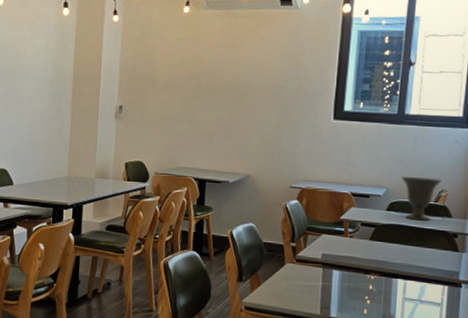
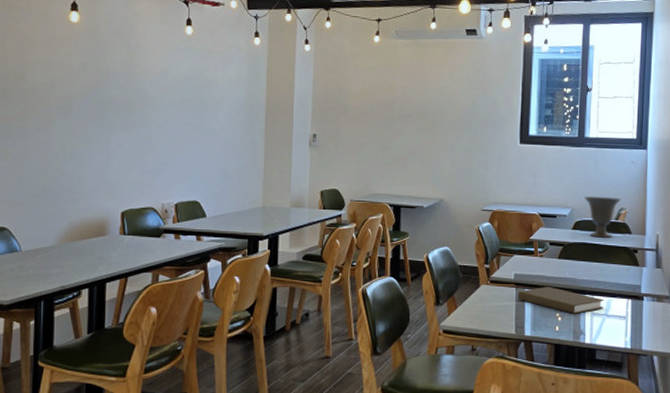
book: none [324,267,418,298] -> present [517,286,605,314]

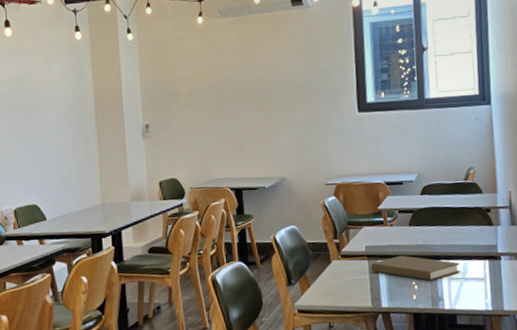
vase: present [585,197,621,239] -> none [430,157,469,201]

